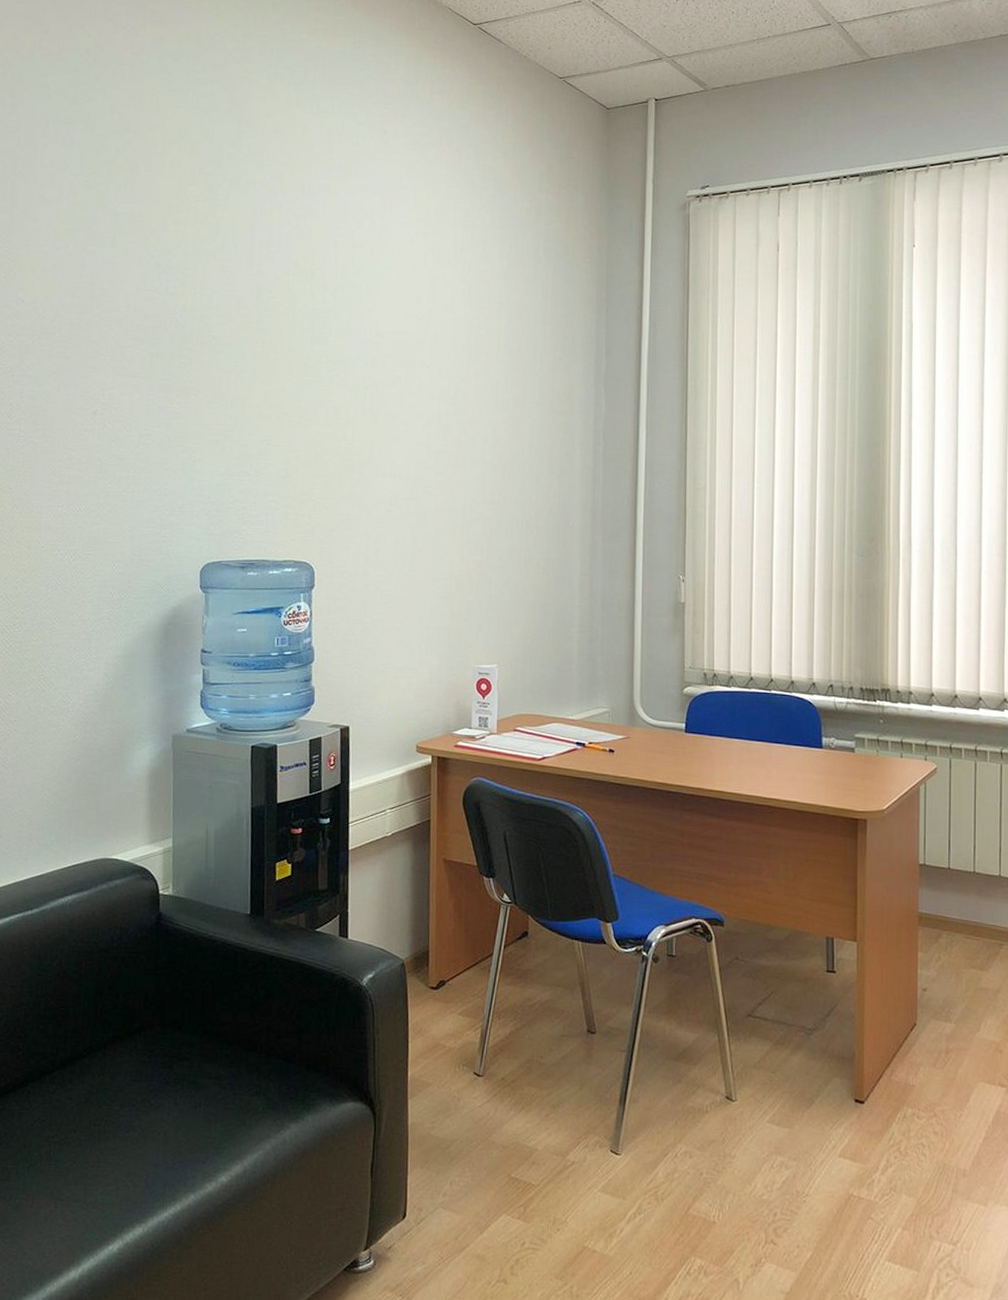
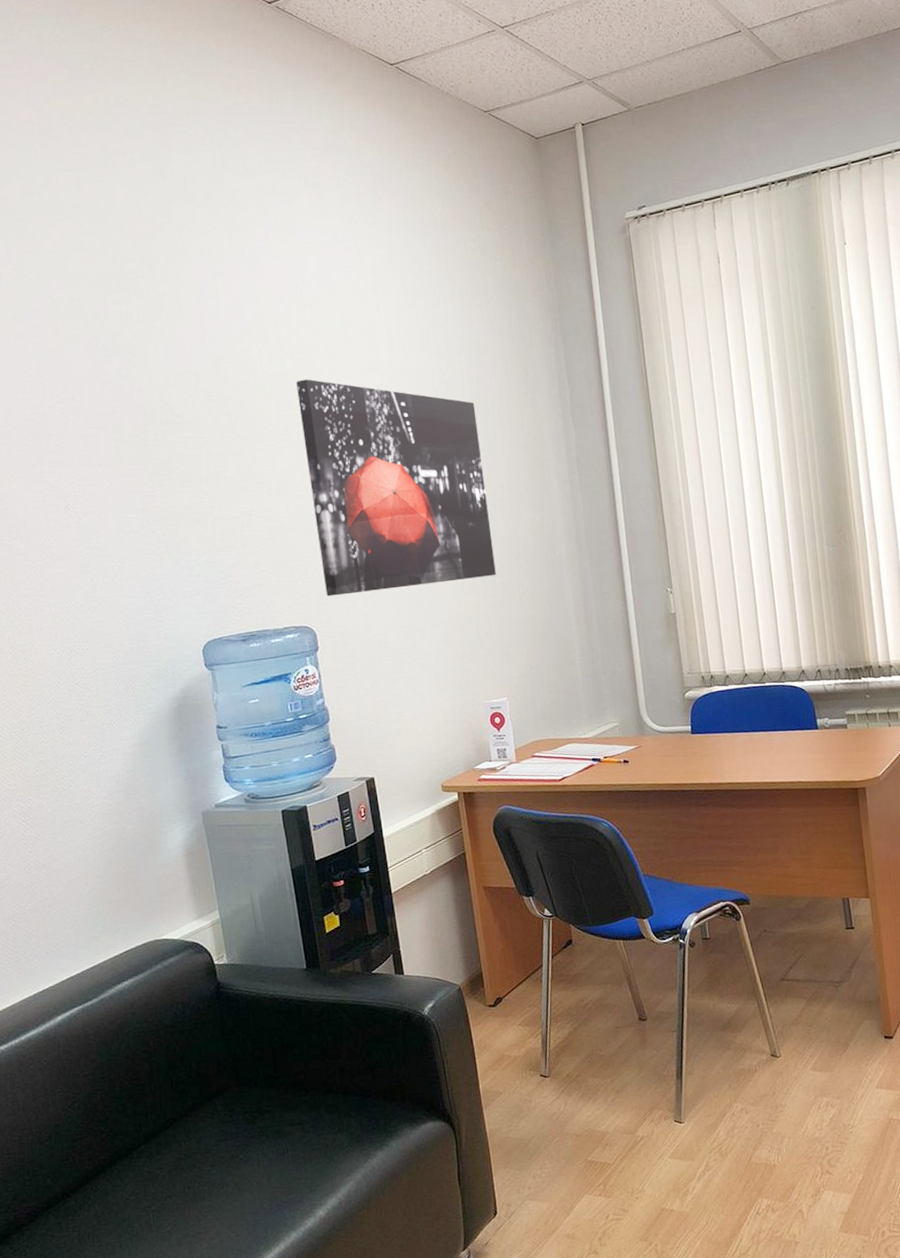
wall art: none [330,317,508,538] -> present [296,379,496,597]

